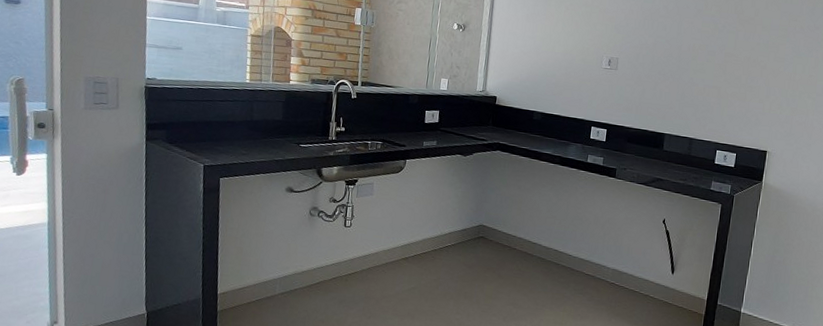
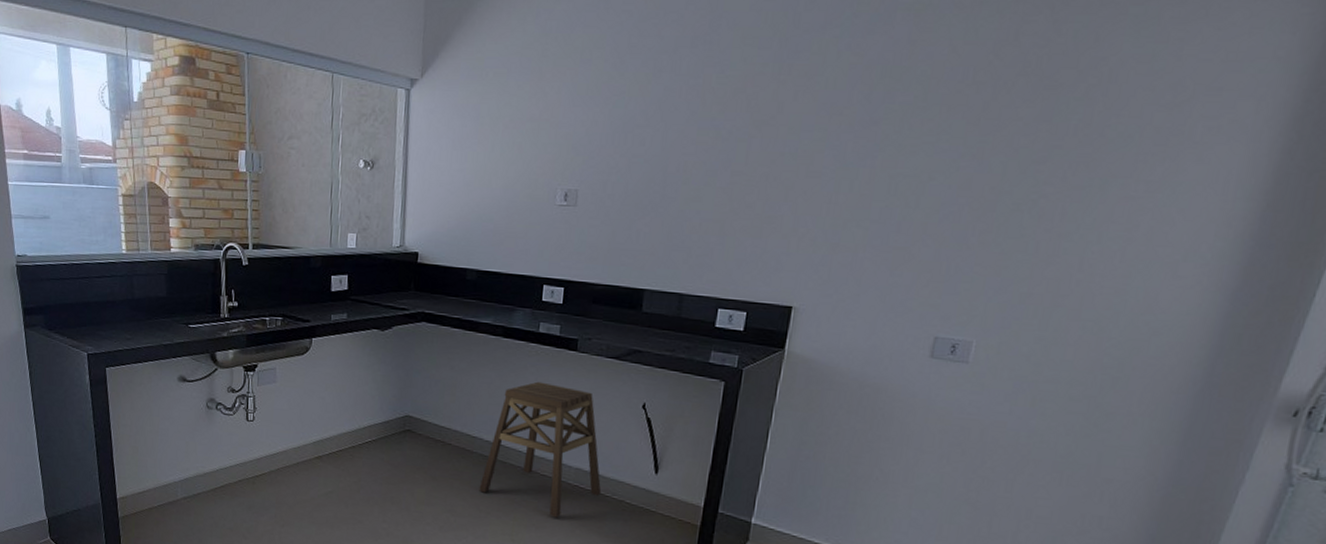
stool: none [536,200,632,309] -> present [478,381,602,518]

